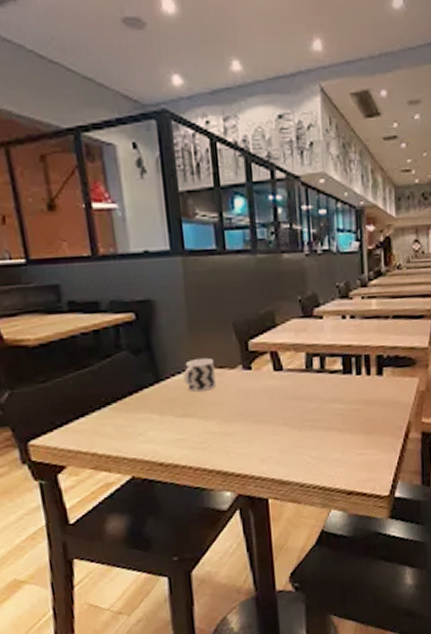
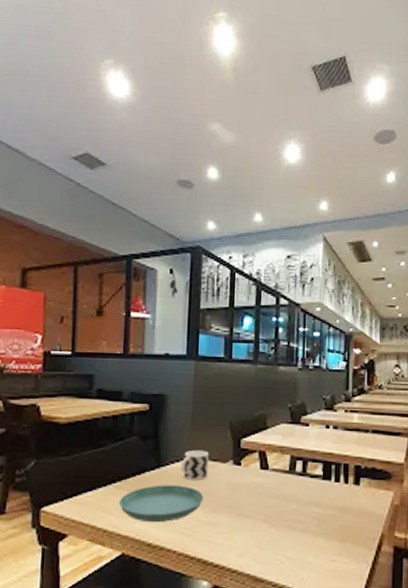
saucer: none [118,398,215,442] -> present [118,485,204,523]

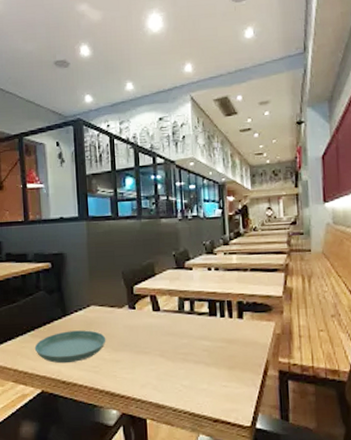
cup: present [180,449,209,480] -> none [83,298,108,325]

